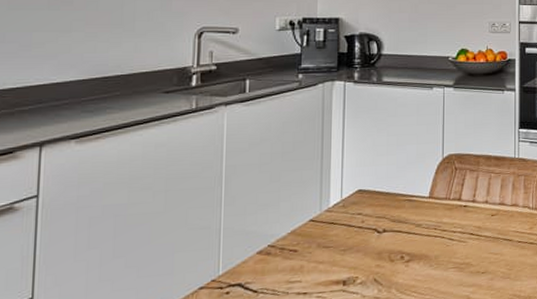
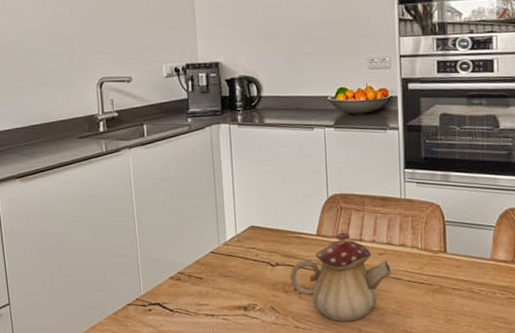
teapot: none [397,193,503,290] -> present [290,232,392,321]

